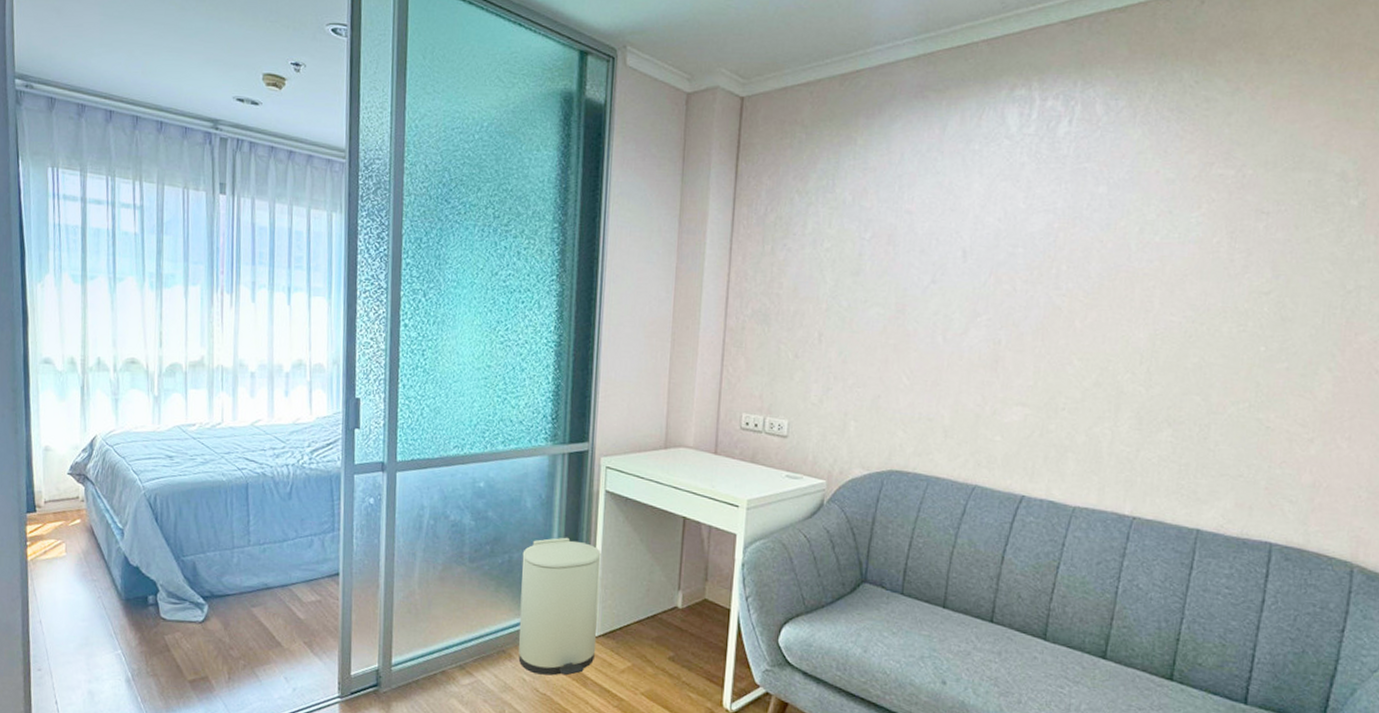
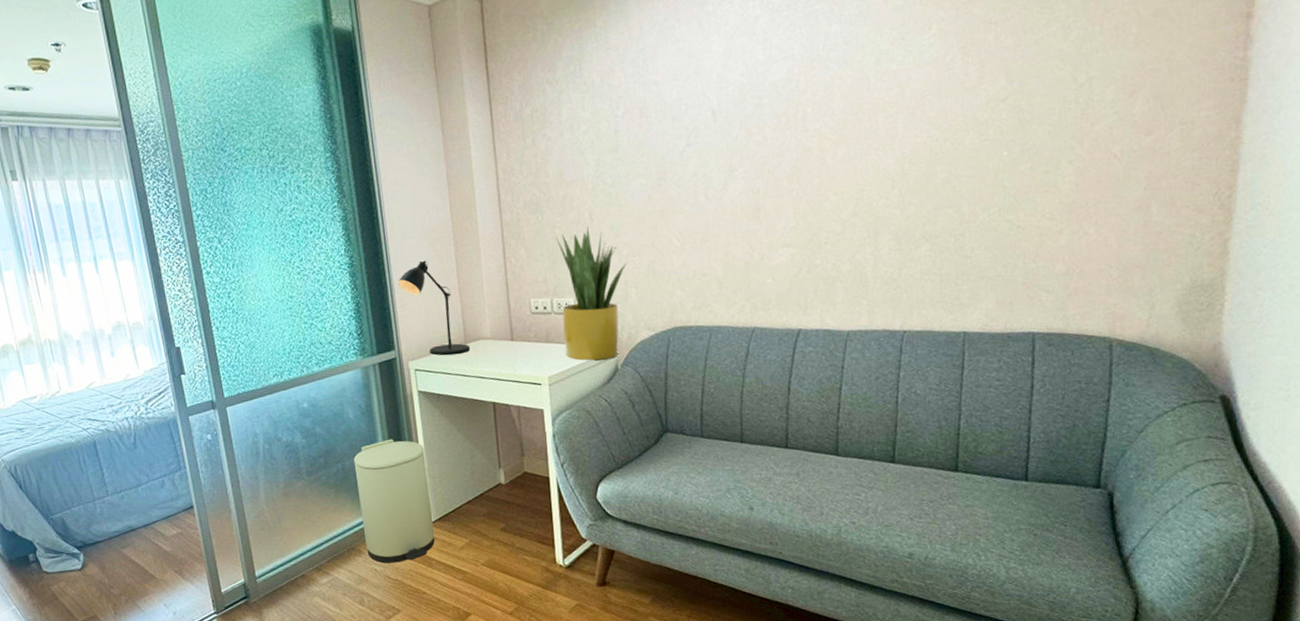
desk lamp: none [603,352,669,459] -> present [397,260,470,355]
planter: none [770,347,851,492] -> present [556,226,628,361]

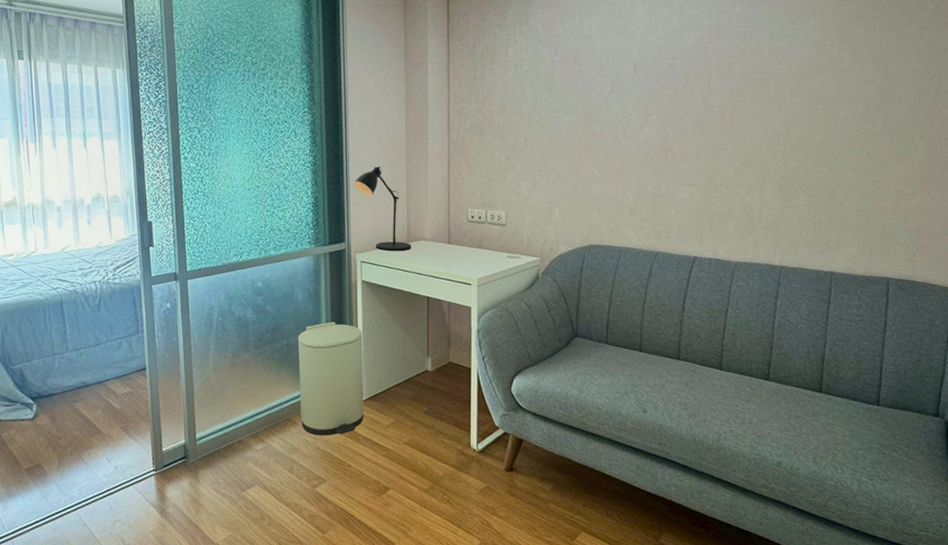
planter: present [556,226,628,361] -> none [494,151,554,268]

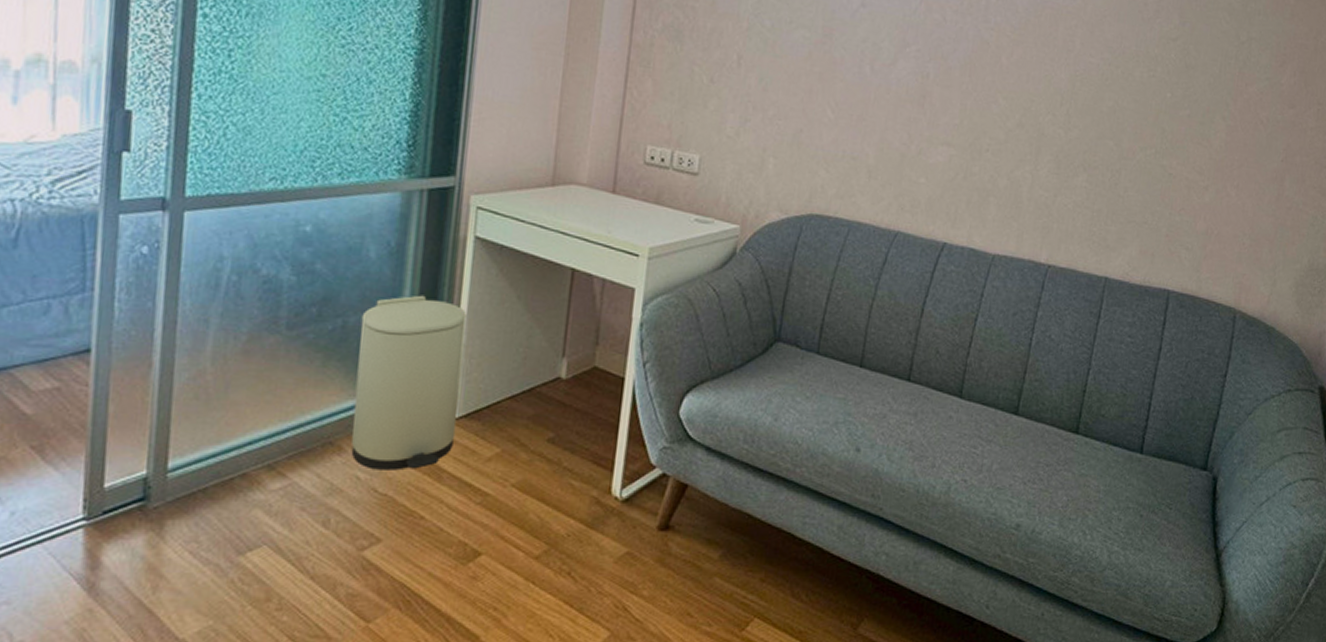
desk lamp: present [353,166,411,252] -> none [478,66,557,198]

